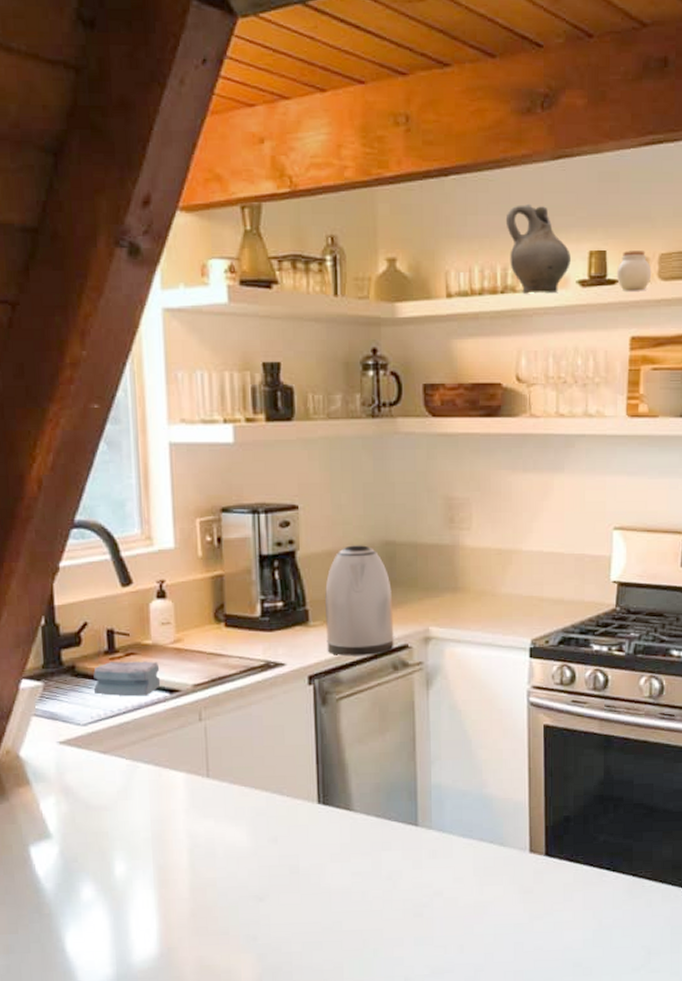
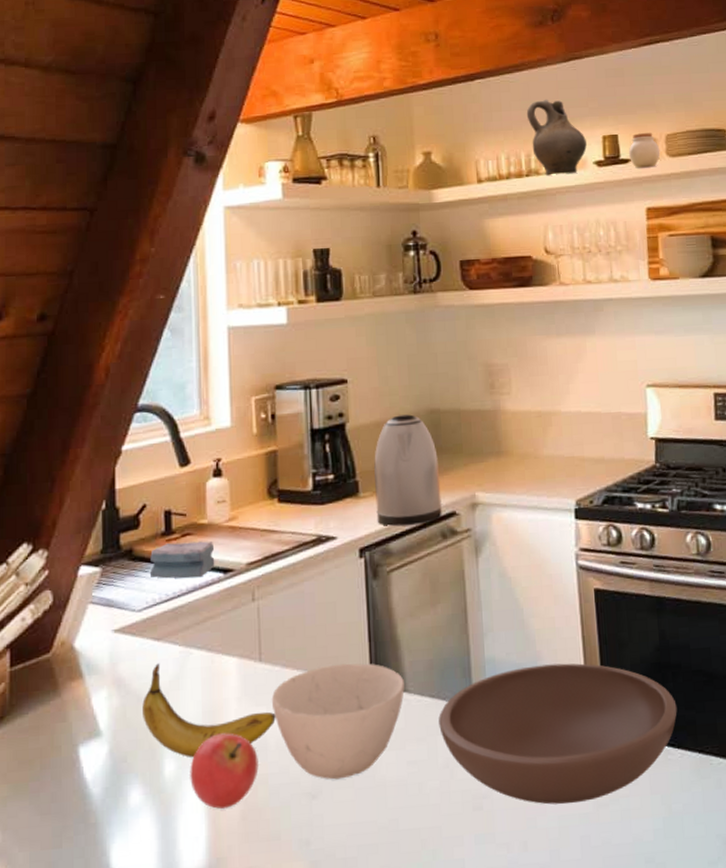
fruit: none [91,774,224,860] -> present [142,663,276,758]
fruit: none [140,840,207,906] -> present [190,733,259,809]
bowl: none [219,782,351,886] -> present [271,663,405,780]
wooden bowl: none [384,792,616,915] -> present [439,663,677,805]

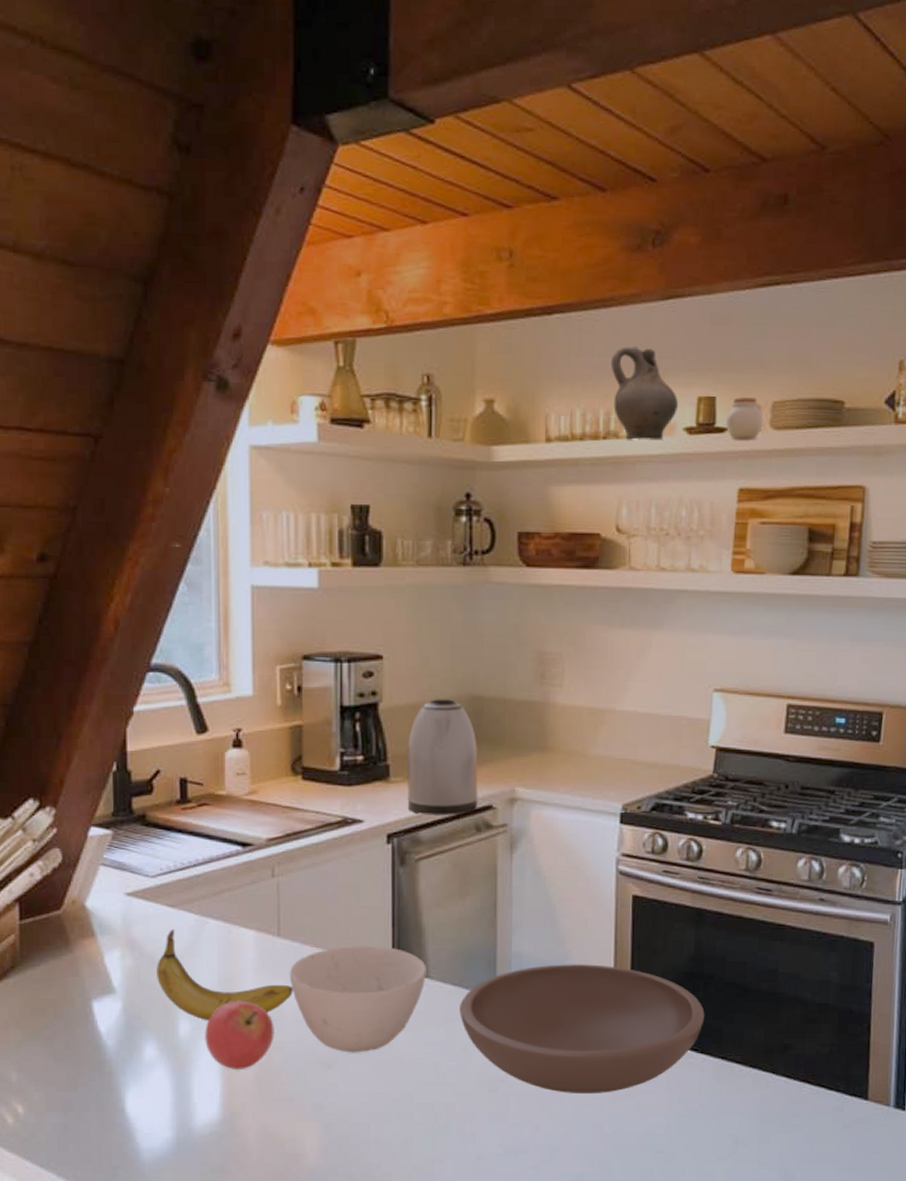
sponge: present [149,541,215,579] -> none [163,812,233,849]

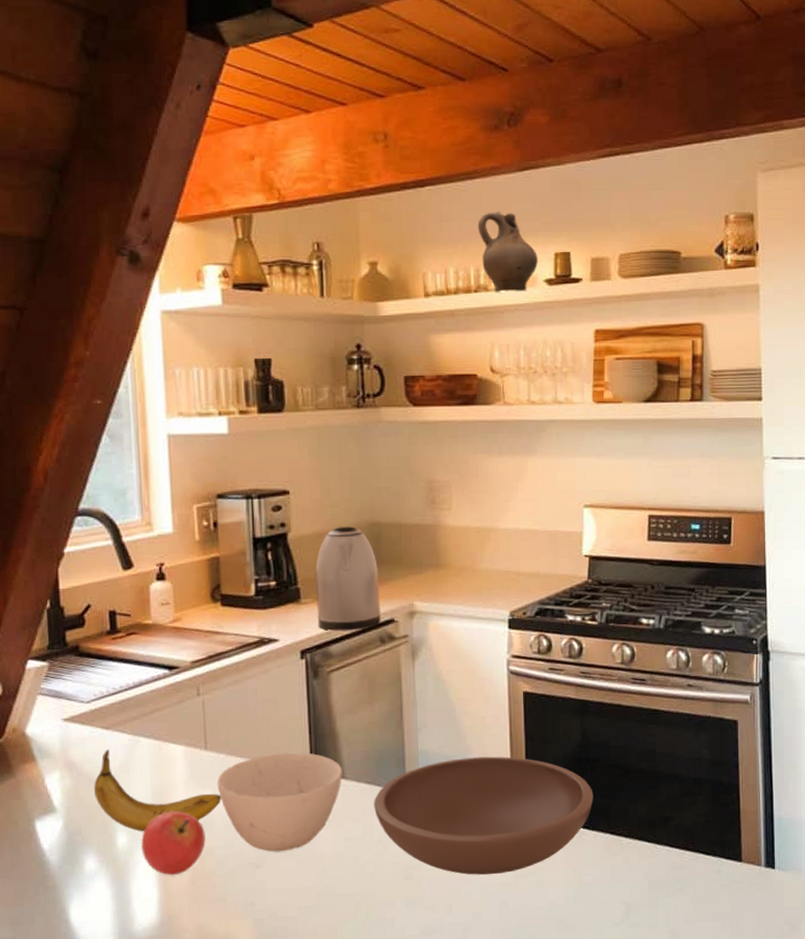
jar: present [725,397,764,440] -> none [580,252,613,288]

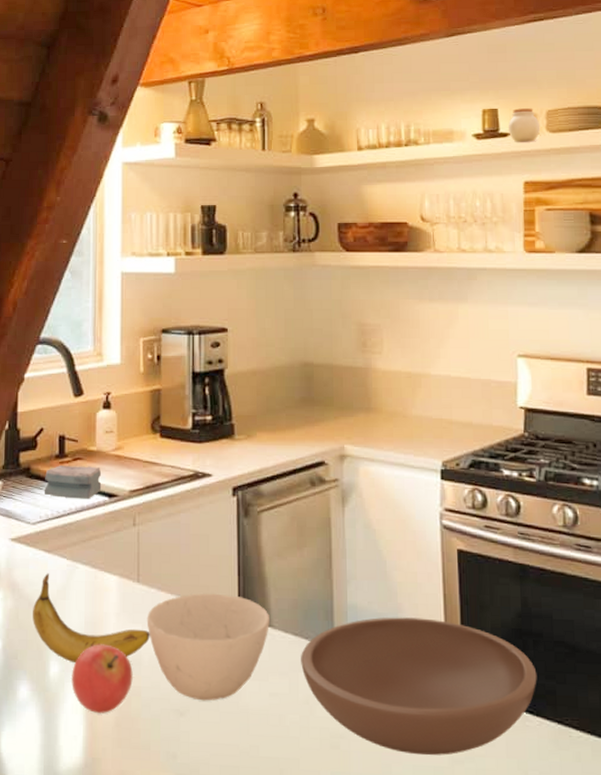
sponge: none [96,640,161,674] -> present [44,465,102,499]
kettle: present [315,526,381,632] -> none [249,365,312,471]
ceramic jug: present [477,210,538,292] -> none [407,72,466,146]
jar: none [580,252,613,288] -> present [507,108,541,142]

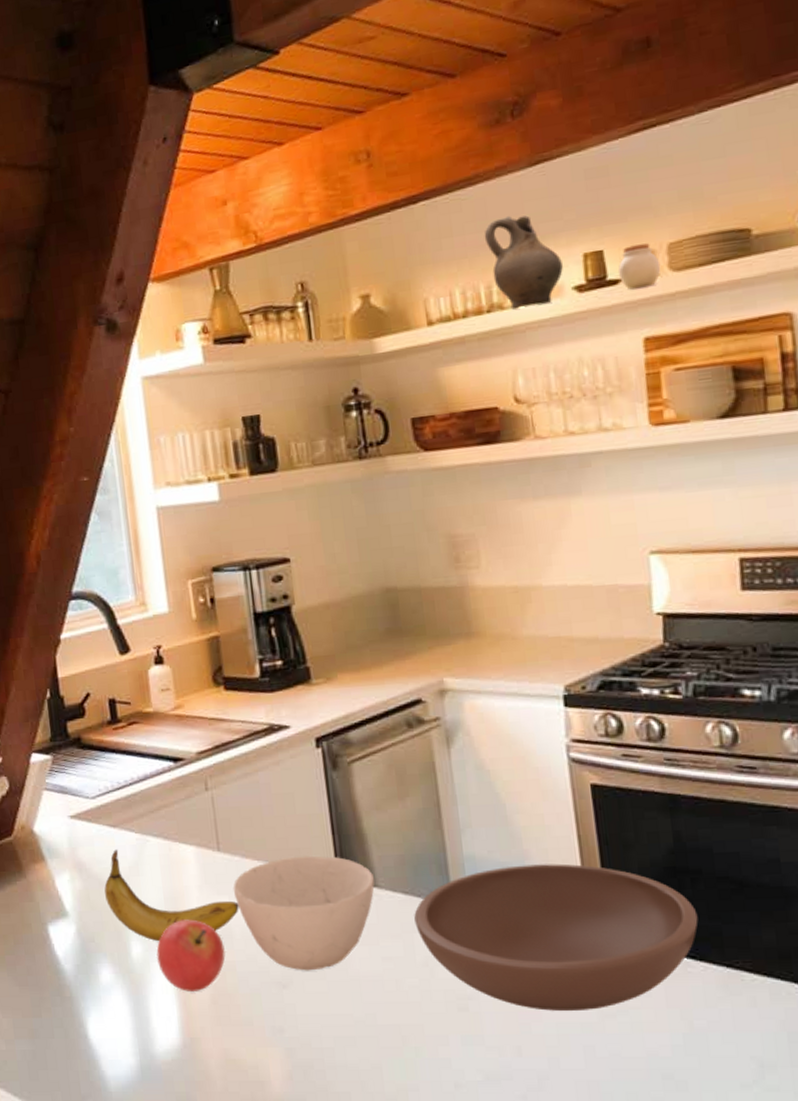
sponge: present [44,465,102,499] -> none [98,729,165,767]
ceramic jug: none [407,72,466,146] -> present [484,215,563,310]

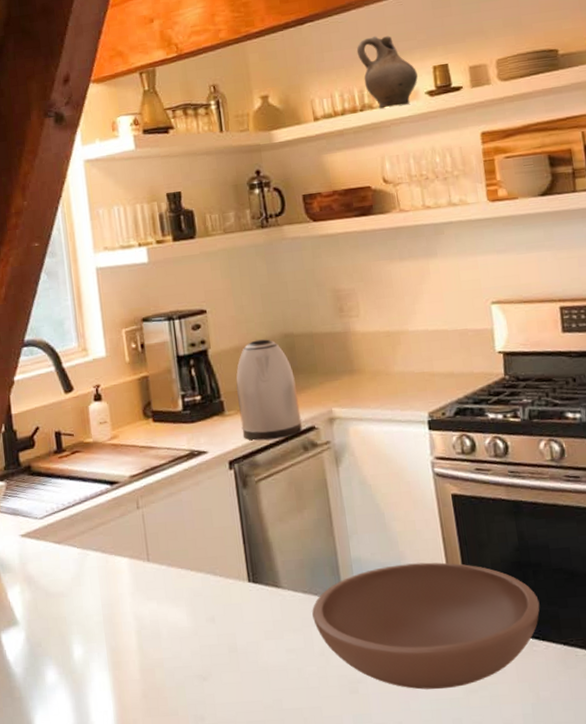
fruit: present [104,849,239,941] -> none [50,563,166,643]
fruit: present [156,919,226,991] -> none [95,623,155,688]
bowl: present [232,855,375,971] -> none [160,562,279,665]
kettle: none [325,594,406,716] -> present [236,339,303,441]
jar: present [618,243,661,290] -> none [459,59,492,95]

